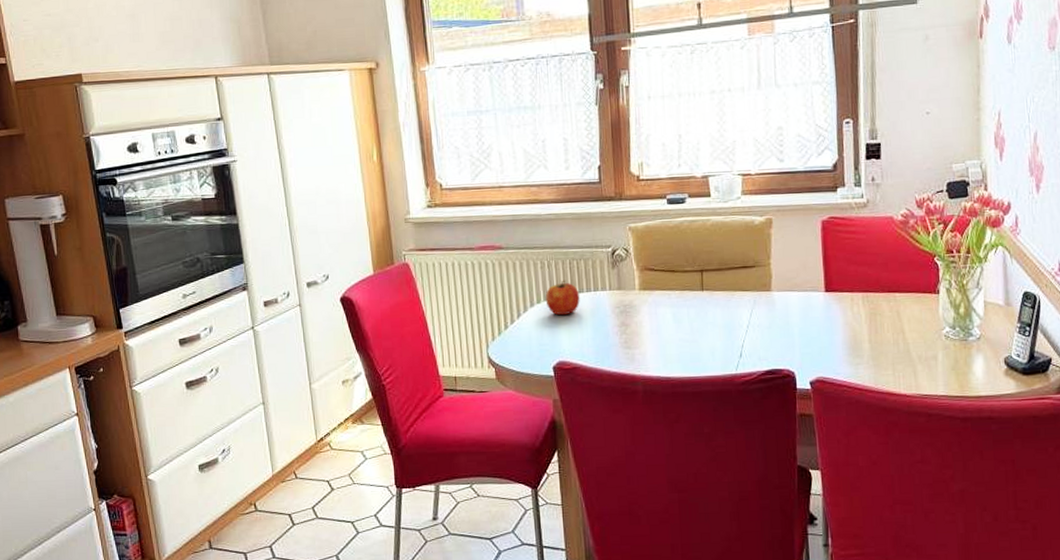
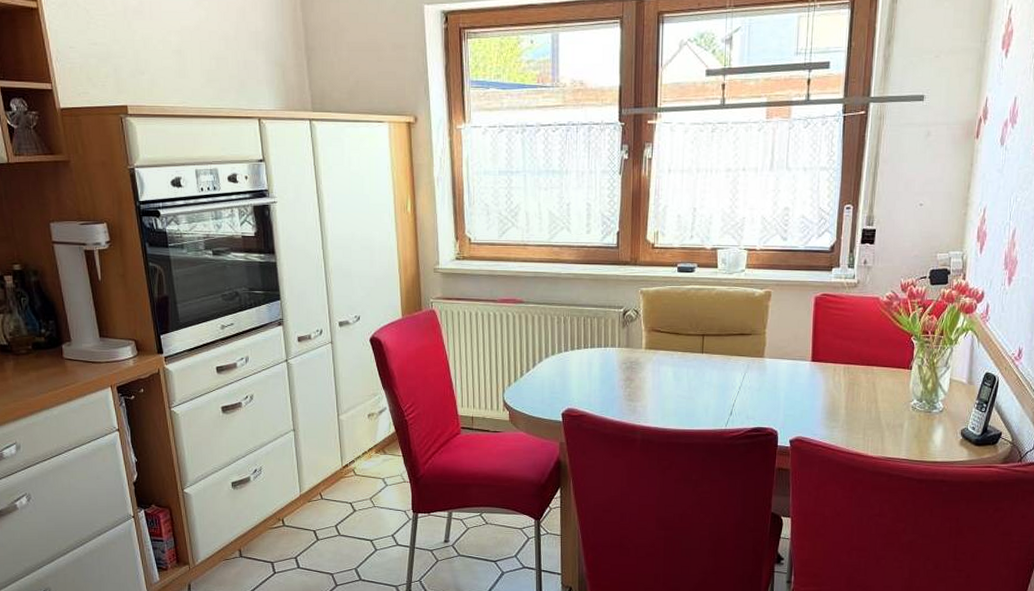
fruit: present [545,280,580,316] -> none [559,335,591,368]

